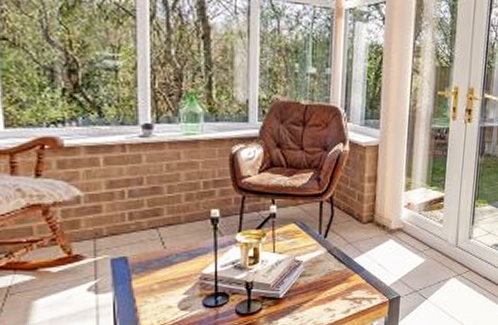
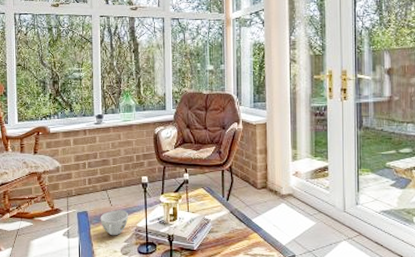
teacup: none [147,254,191,288] -> present [100,210,129,236]

